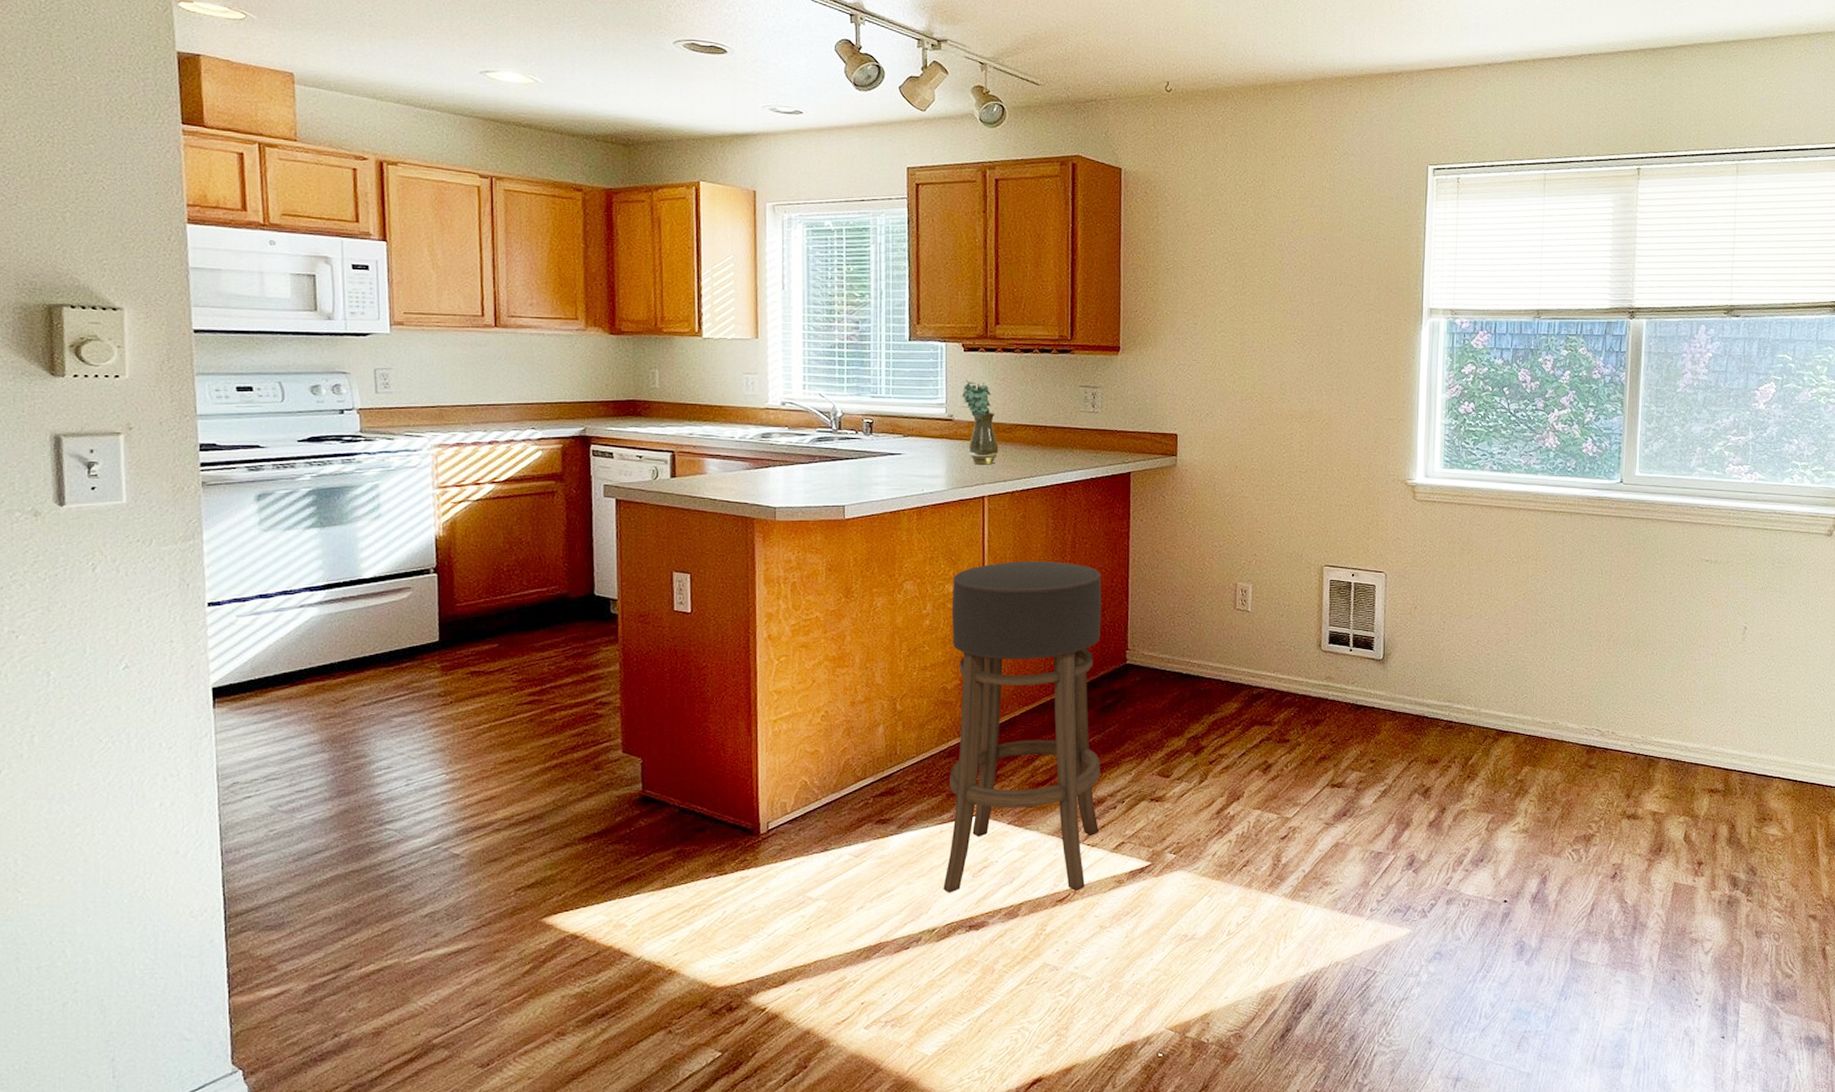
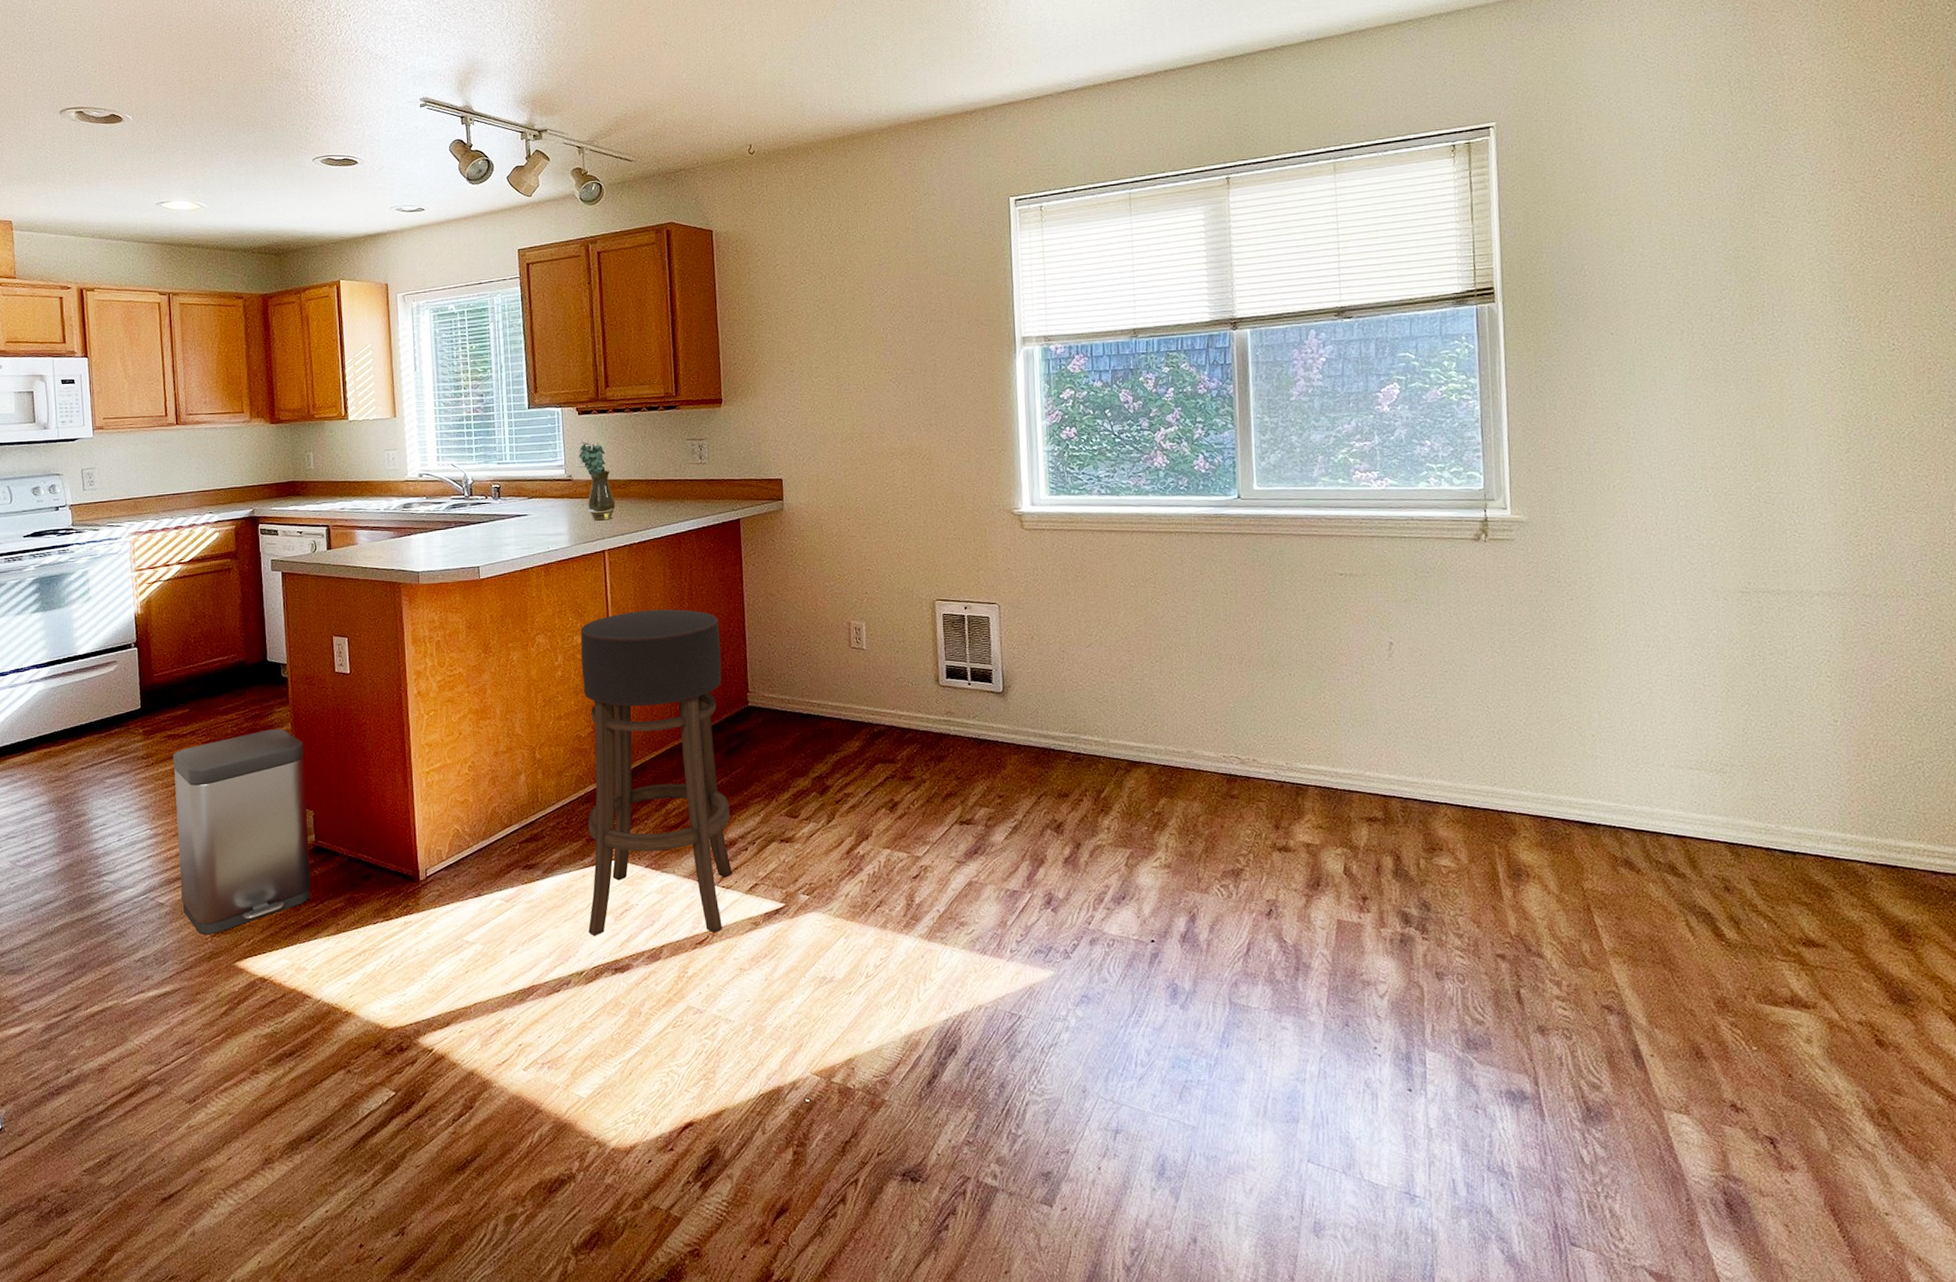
pedal bin: none [476,669,635,888] -> present [173,729,311,934]

